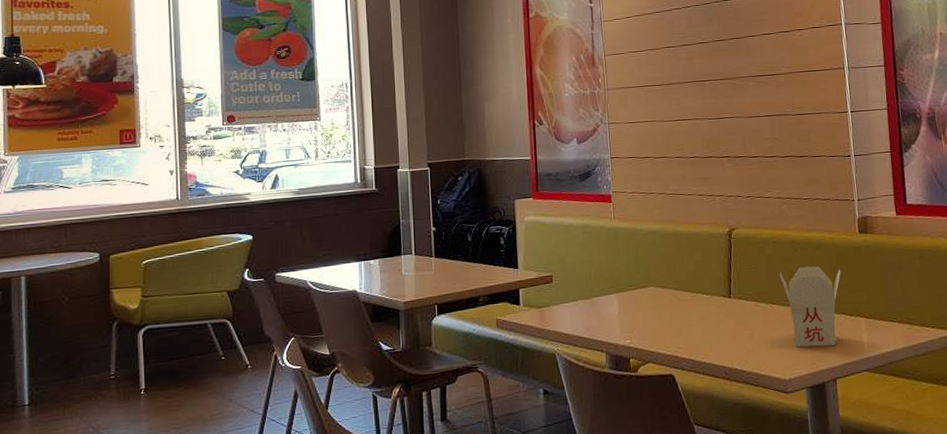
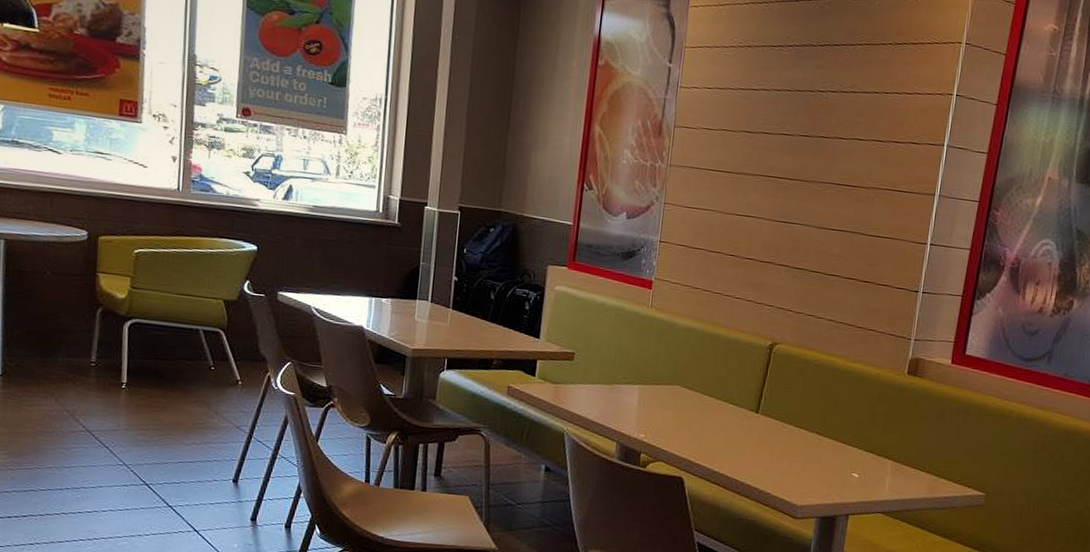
takeout container: present [779,266,841,347] -> none [814,396,879,483]

